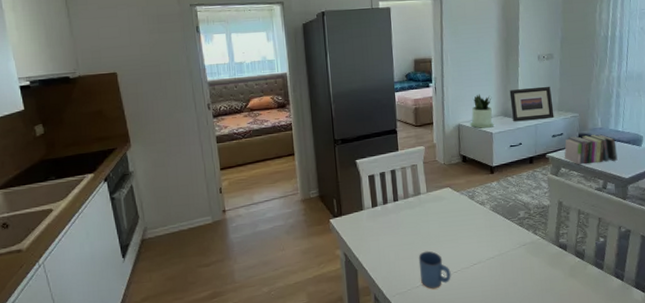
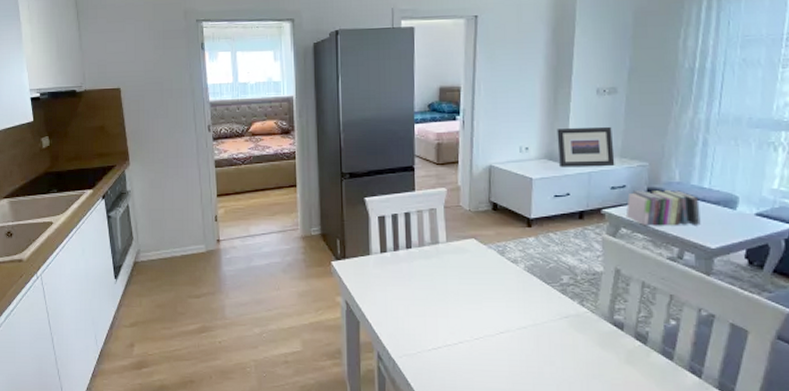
mug: present [418,250,451,289] -> none [432,309,471,356]
planter: present [470,94,494,129] -> none [504,131,535,172]

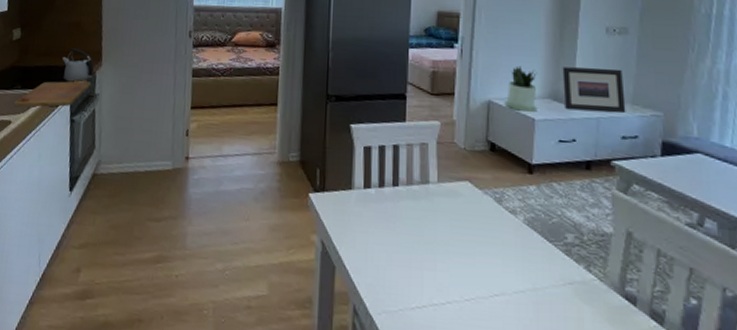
cutting board: none [52,180,121,209] -> present [13,81,91,108]
kettle: none [91,151,124,182] -> present [61,48,95,82]
planter: none [504,131,535,172] -> present [504,65,538,112]
books: present [625,189,701,226] -> none [638,141,723,190]

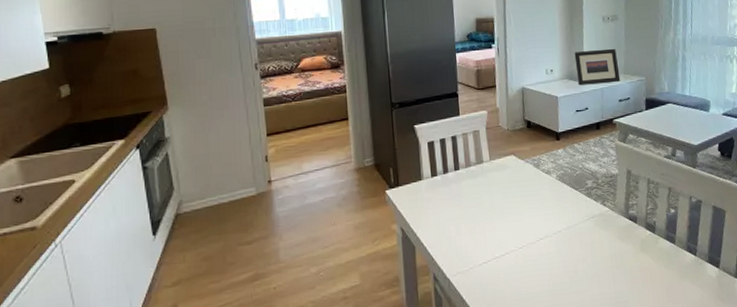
cutting board: present [13,81,91,108] -> none [74,127,159,165]
kettle: present [61,48,95,82] -> none [122,96,161,130]
planter: present [504,65,538,112] -> none [534,55,559,92]

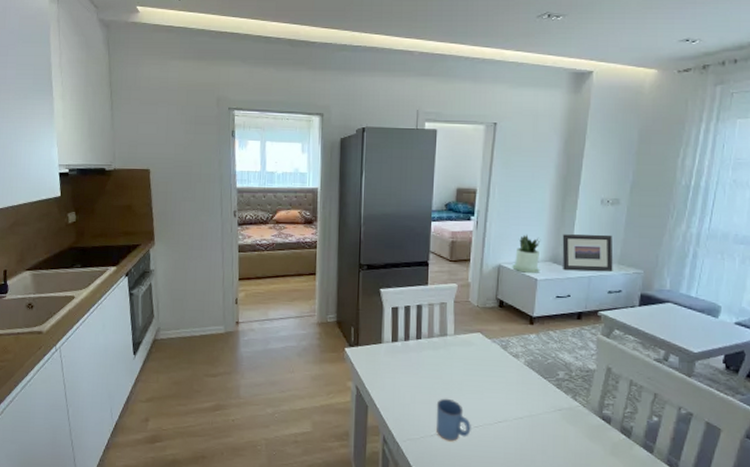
mug: none [481,224,516,267] -> present [436,398,471,442]
planter: none [534,55,559,92] -> present [512,234,541,273]

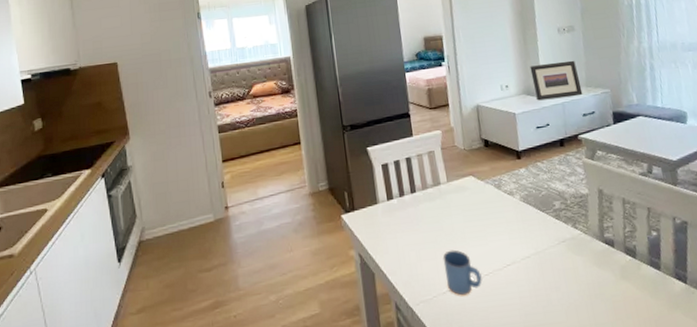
planter: present [512,234,541,273] -> none [489,71,517,109]

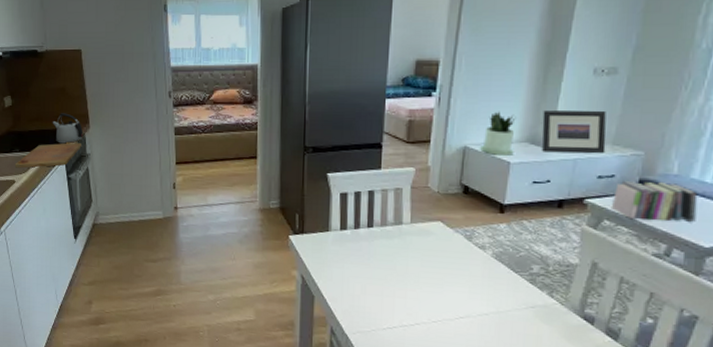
cutting board: none [46,156,122,195] -> present [15,143,81,168]
kettle: none [88,127,124,160] -> present [52,113,84,144]
mug: present [442,249,482,296] -> none [389,290,429,336]
planter: none [489,71,517,109] -> present [480,111,516,156]
books: none [598,111,661,147] -> present [610,180,698,223]

